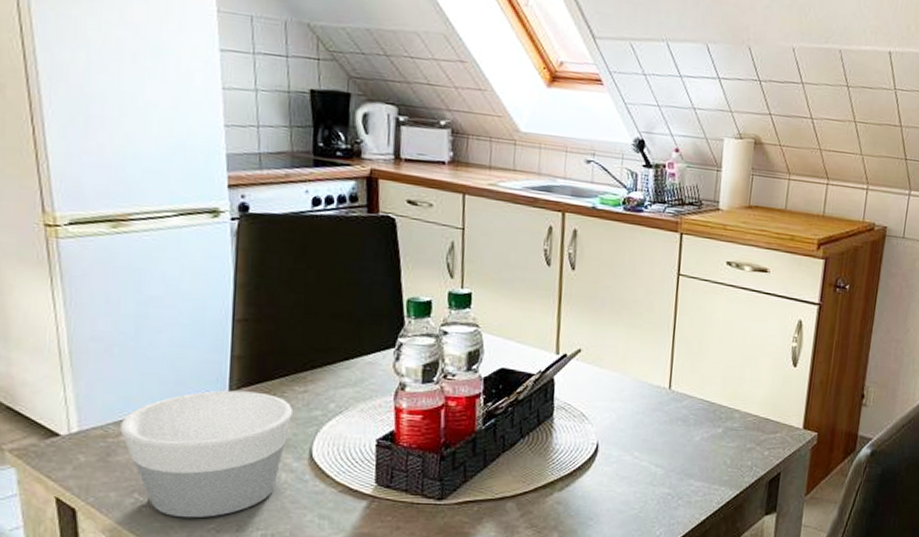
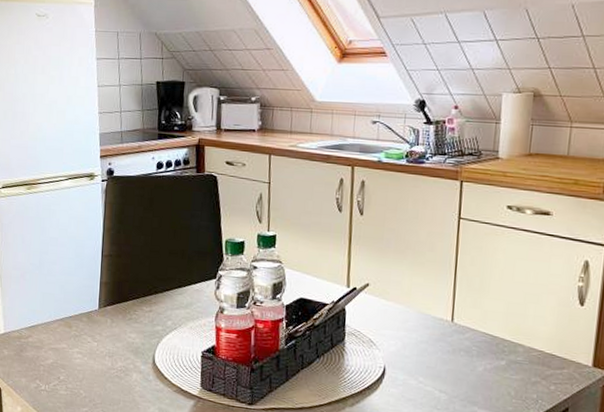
bowl: present [120,390,292,518] -> none [29,308,141,403]

